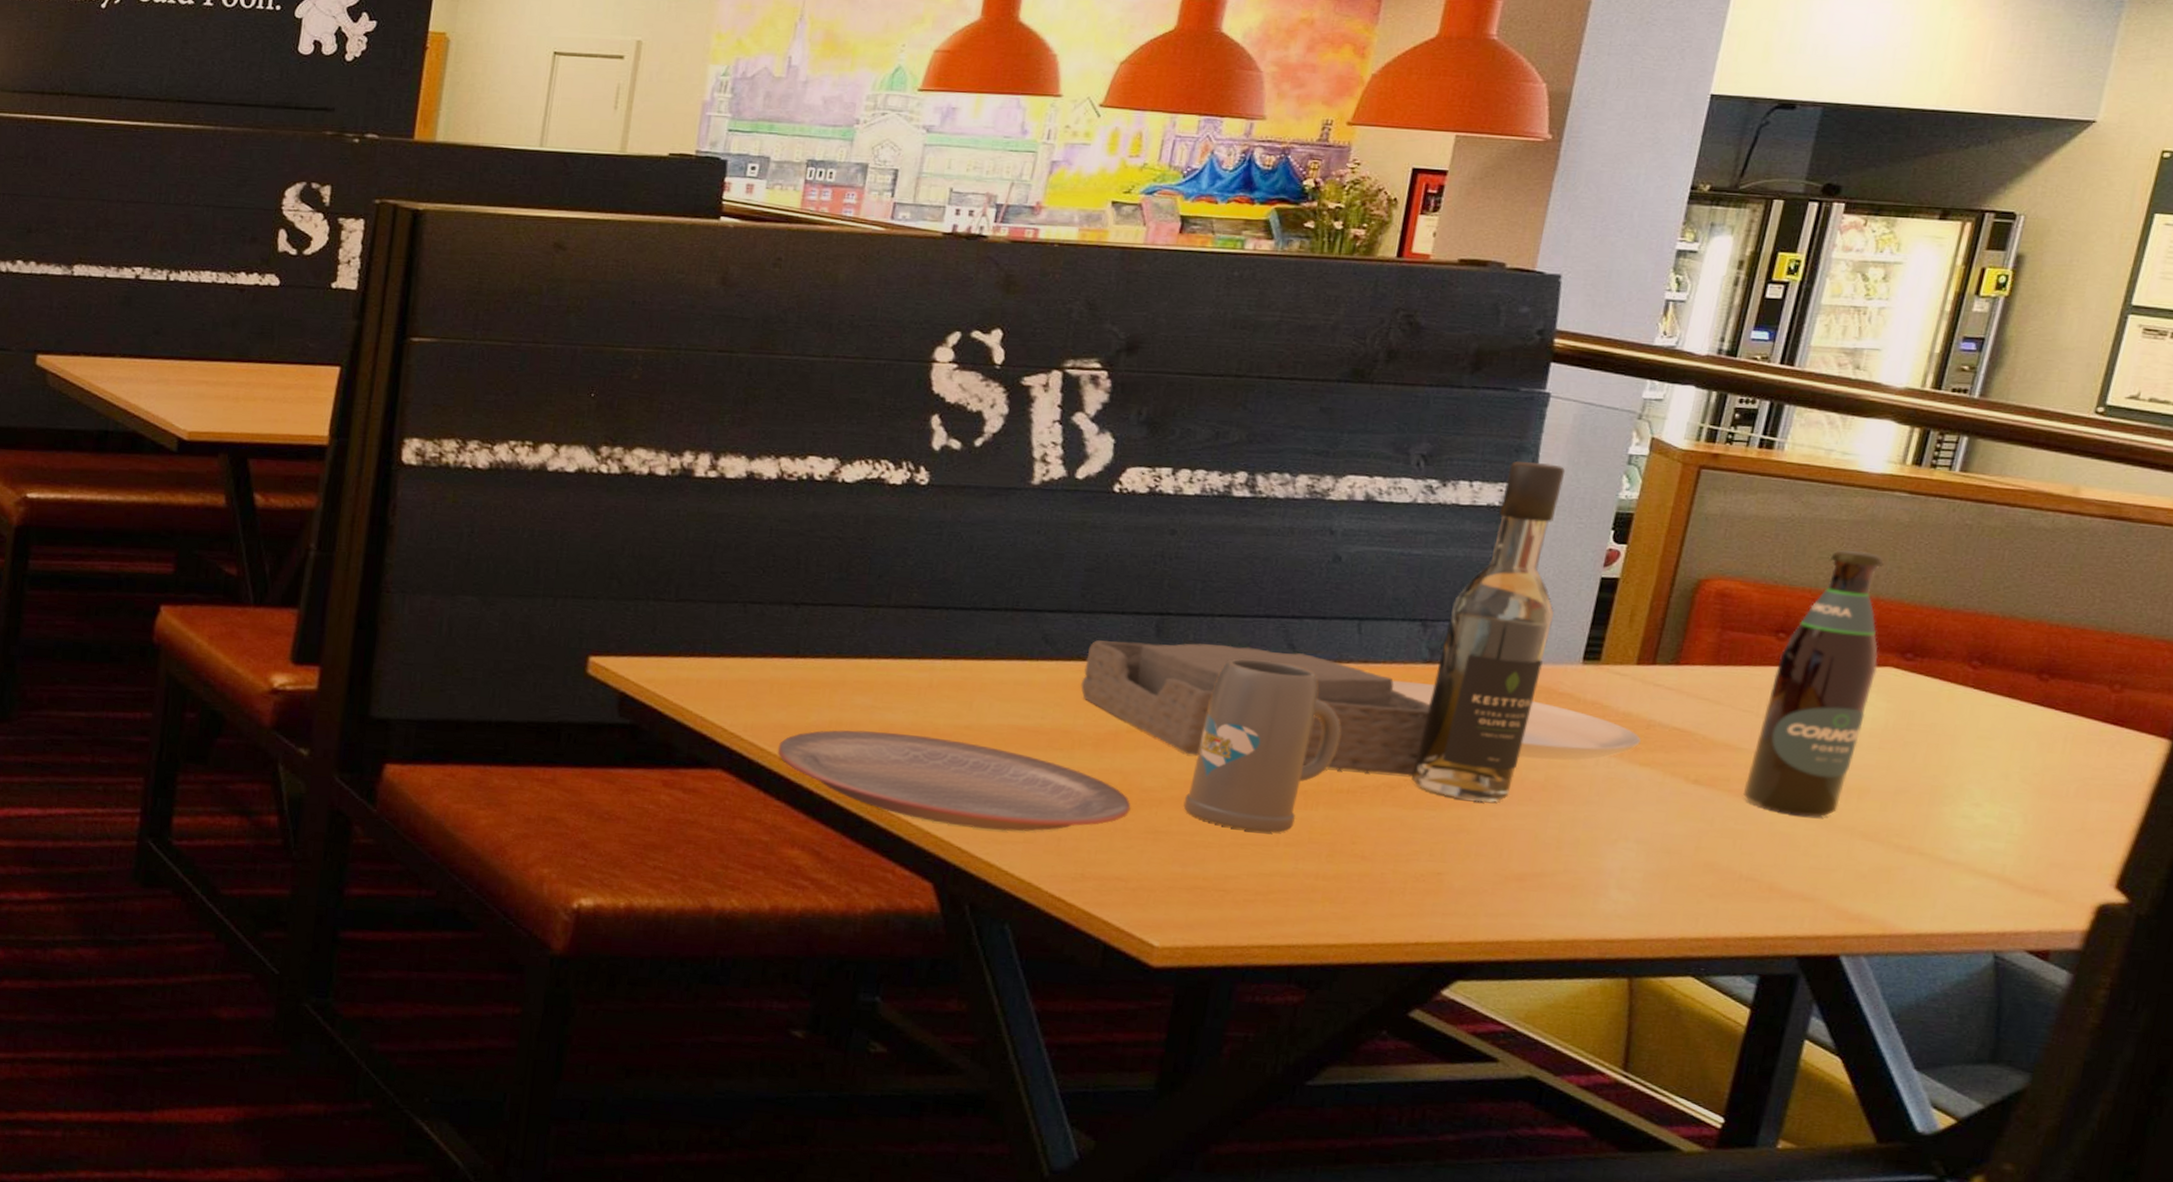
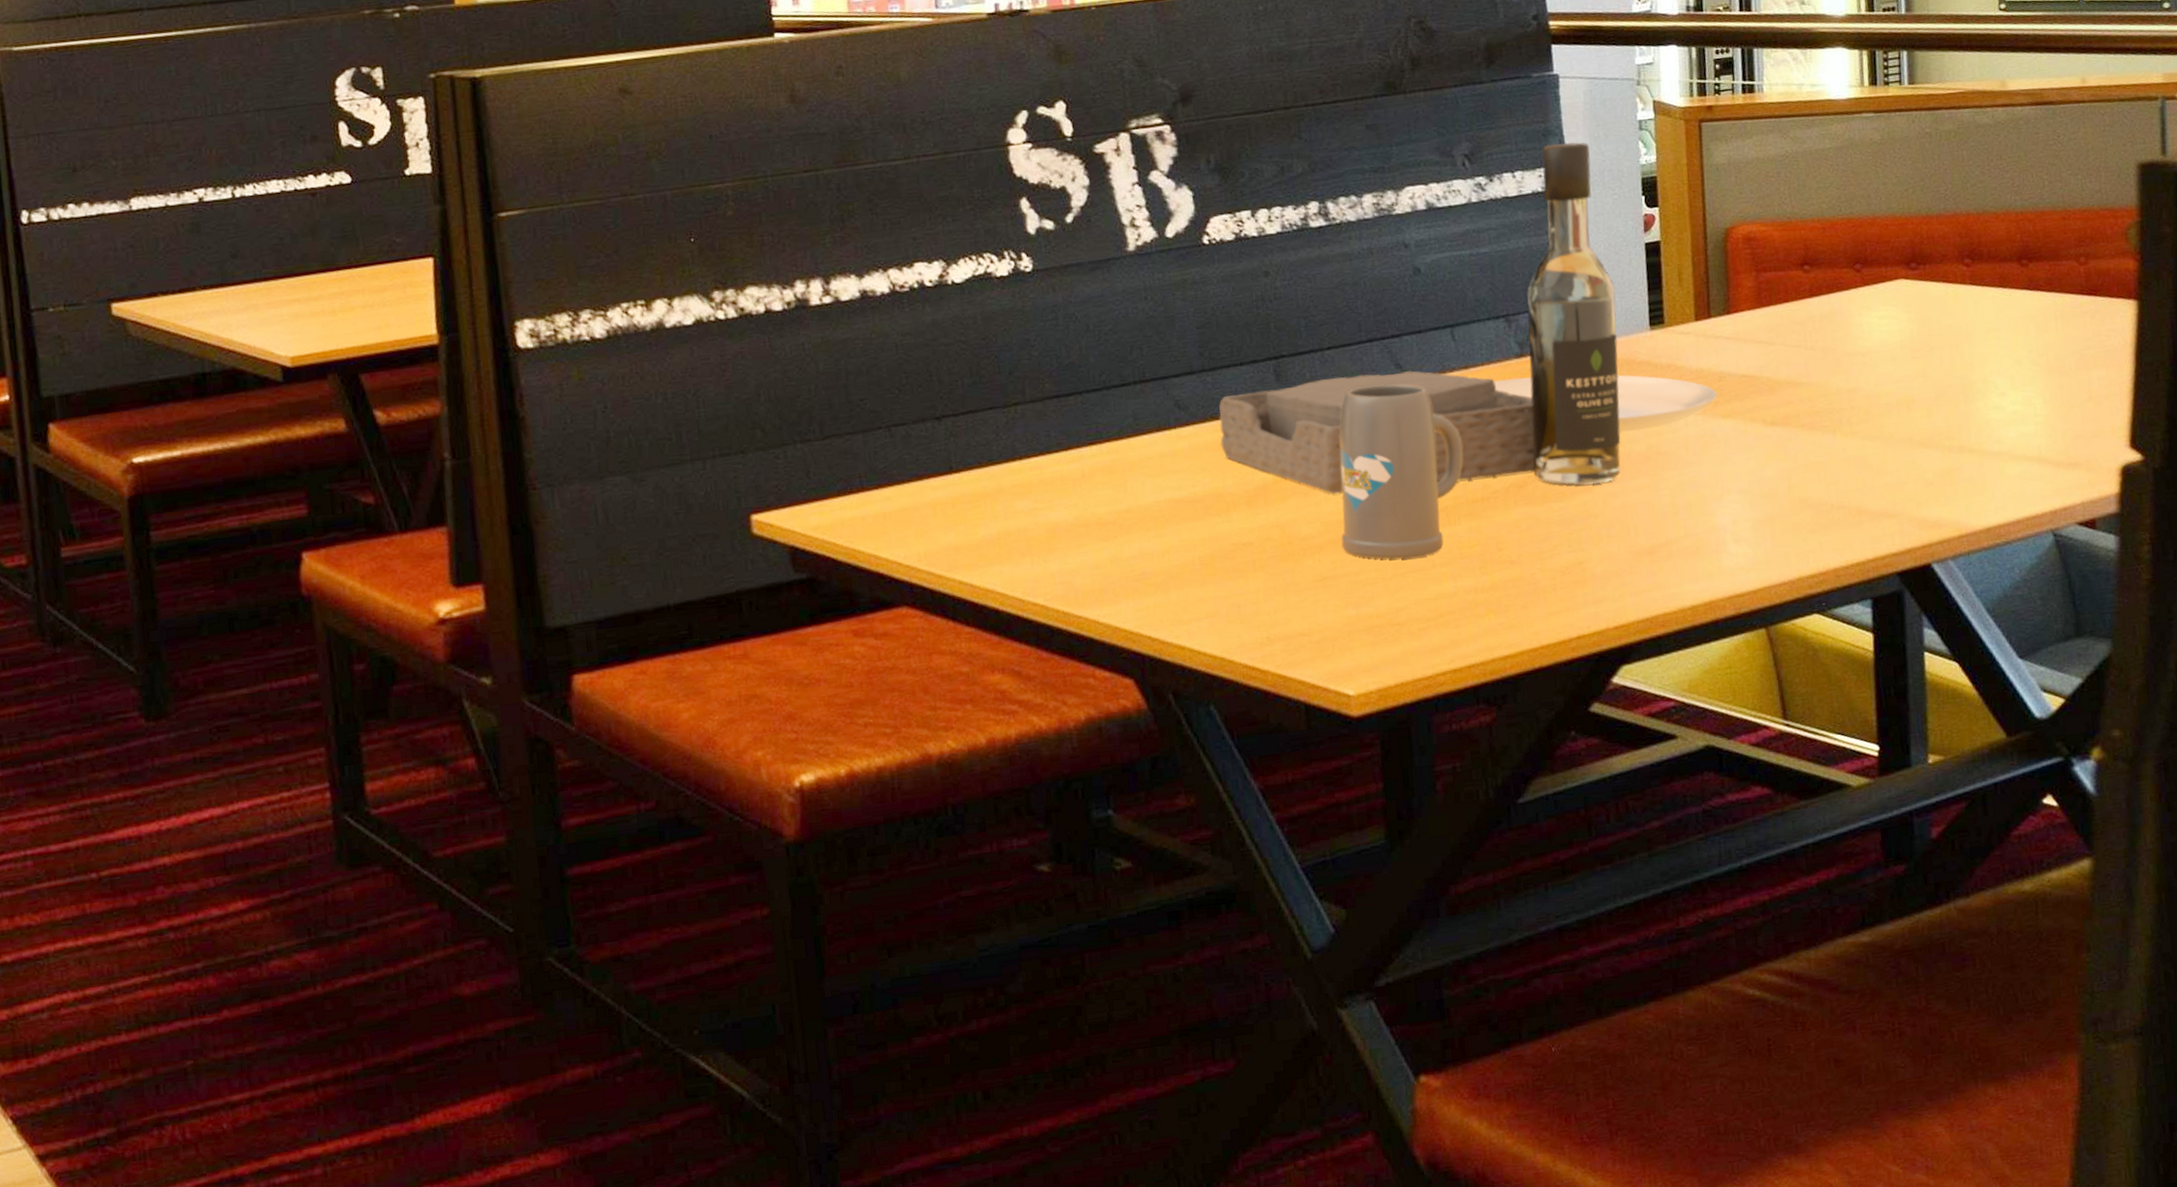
plate: present [777,730,1131,832] -> none [955,526,1296,616]
bottle: present [1742,550,1884,816] -> none [1810,174,1894,437]

